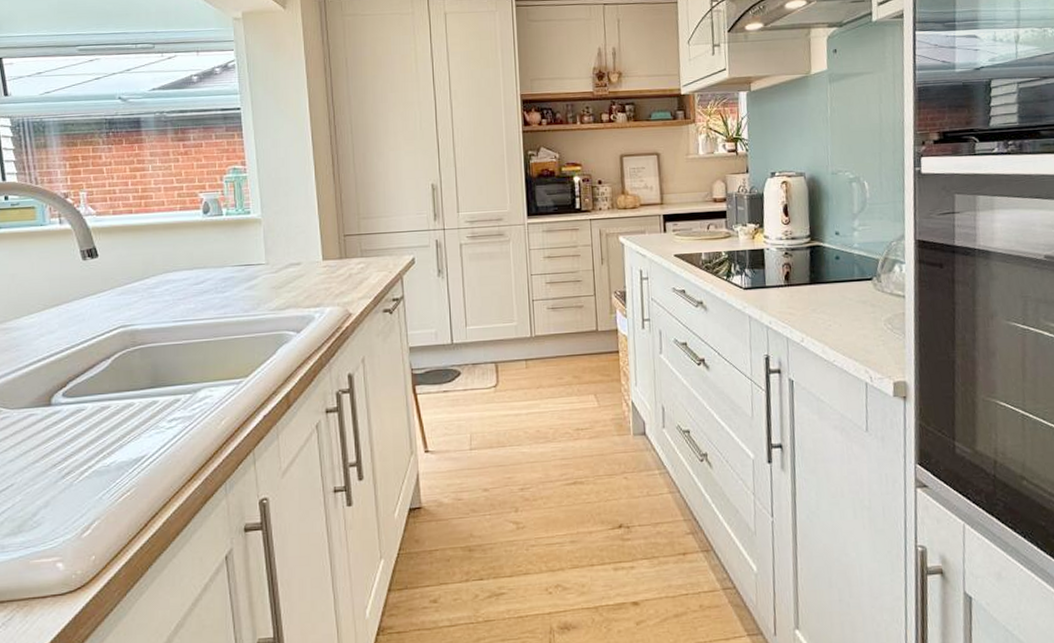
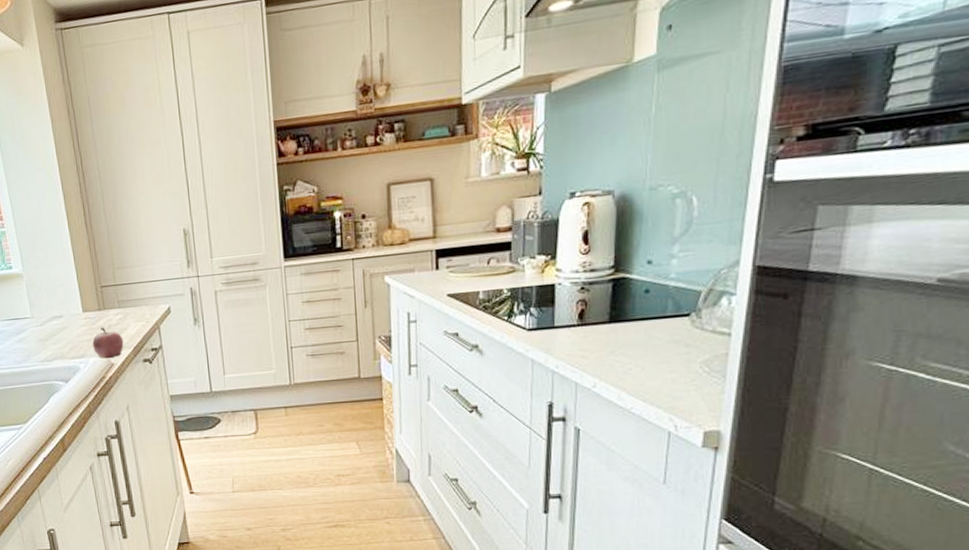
fruit: none [331,275,364,308] -> present [92,327,124,358]

